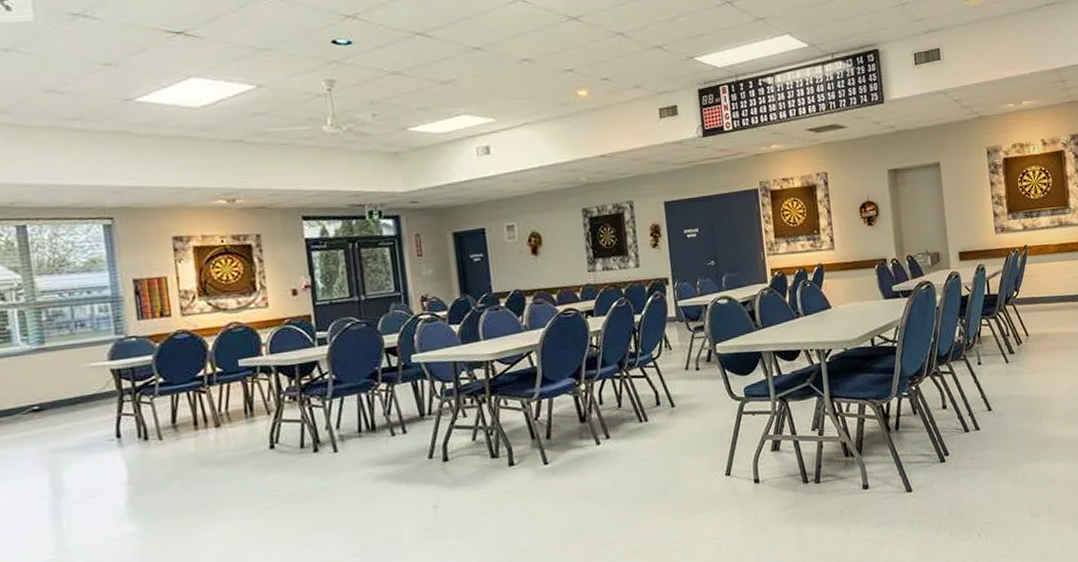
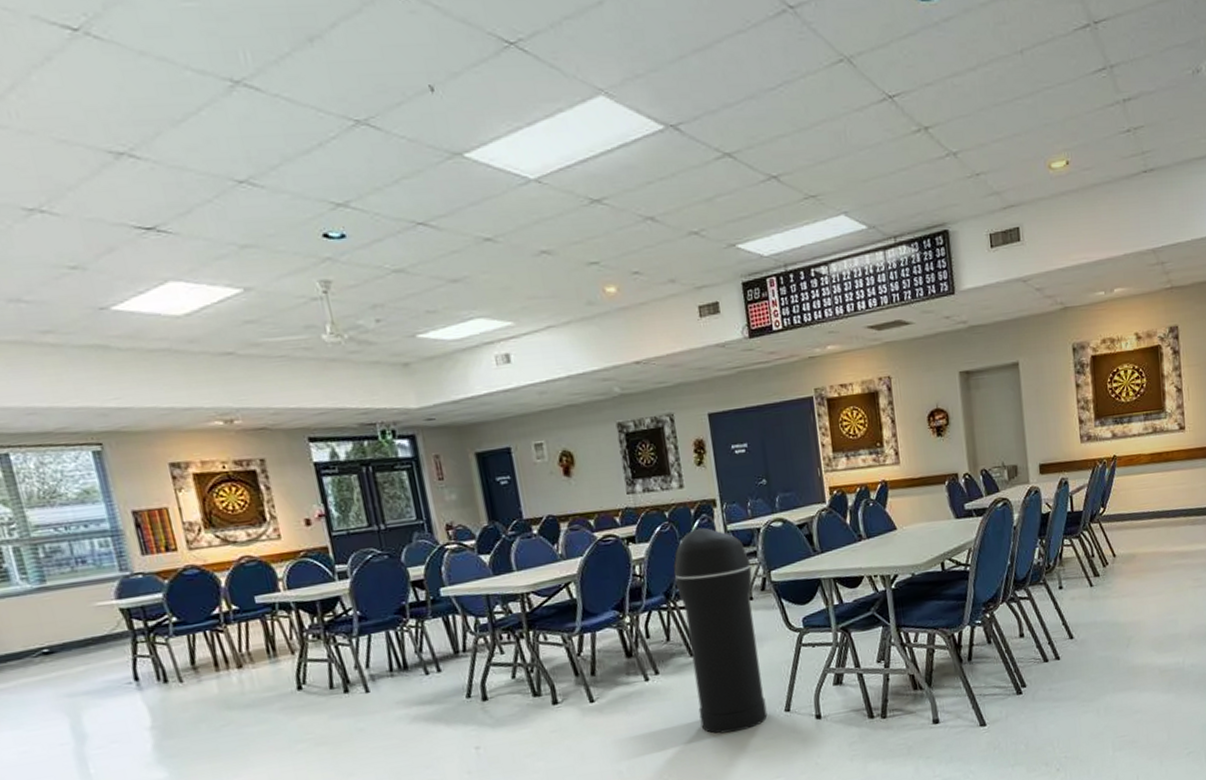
trash can: none [627,303,709,496] -> present [673,527,768,734]

